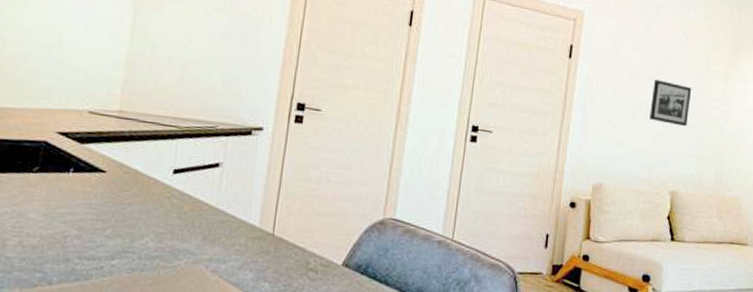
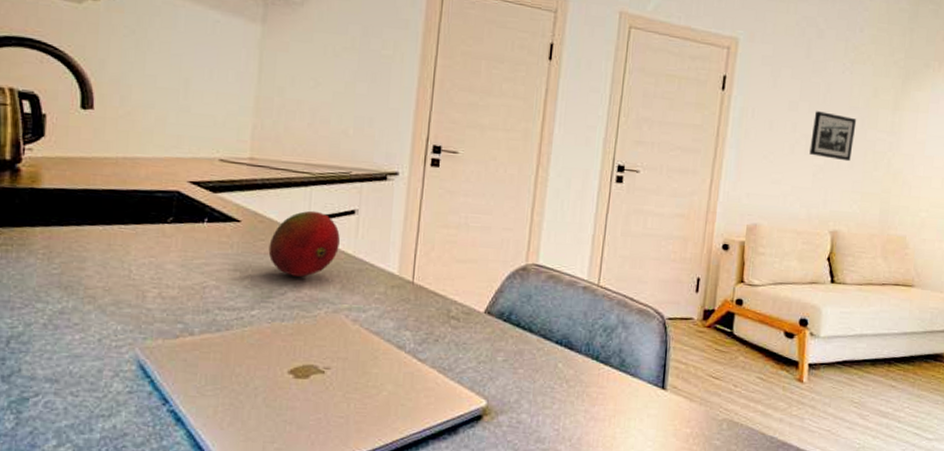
fruit: none [132,162,204,228] -> present [268,210,340,277]

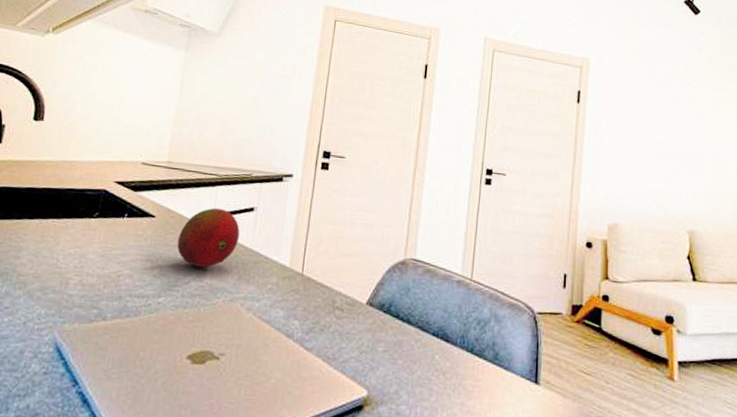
picture frame: present [809,111,857,162] -> none [661,121,703,167]

